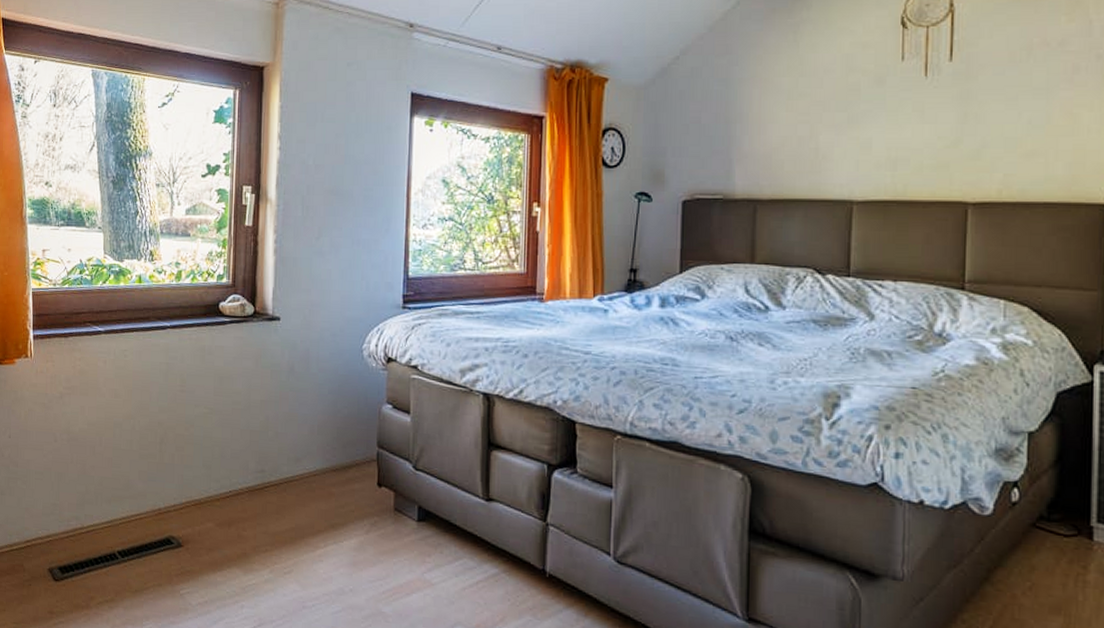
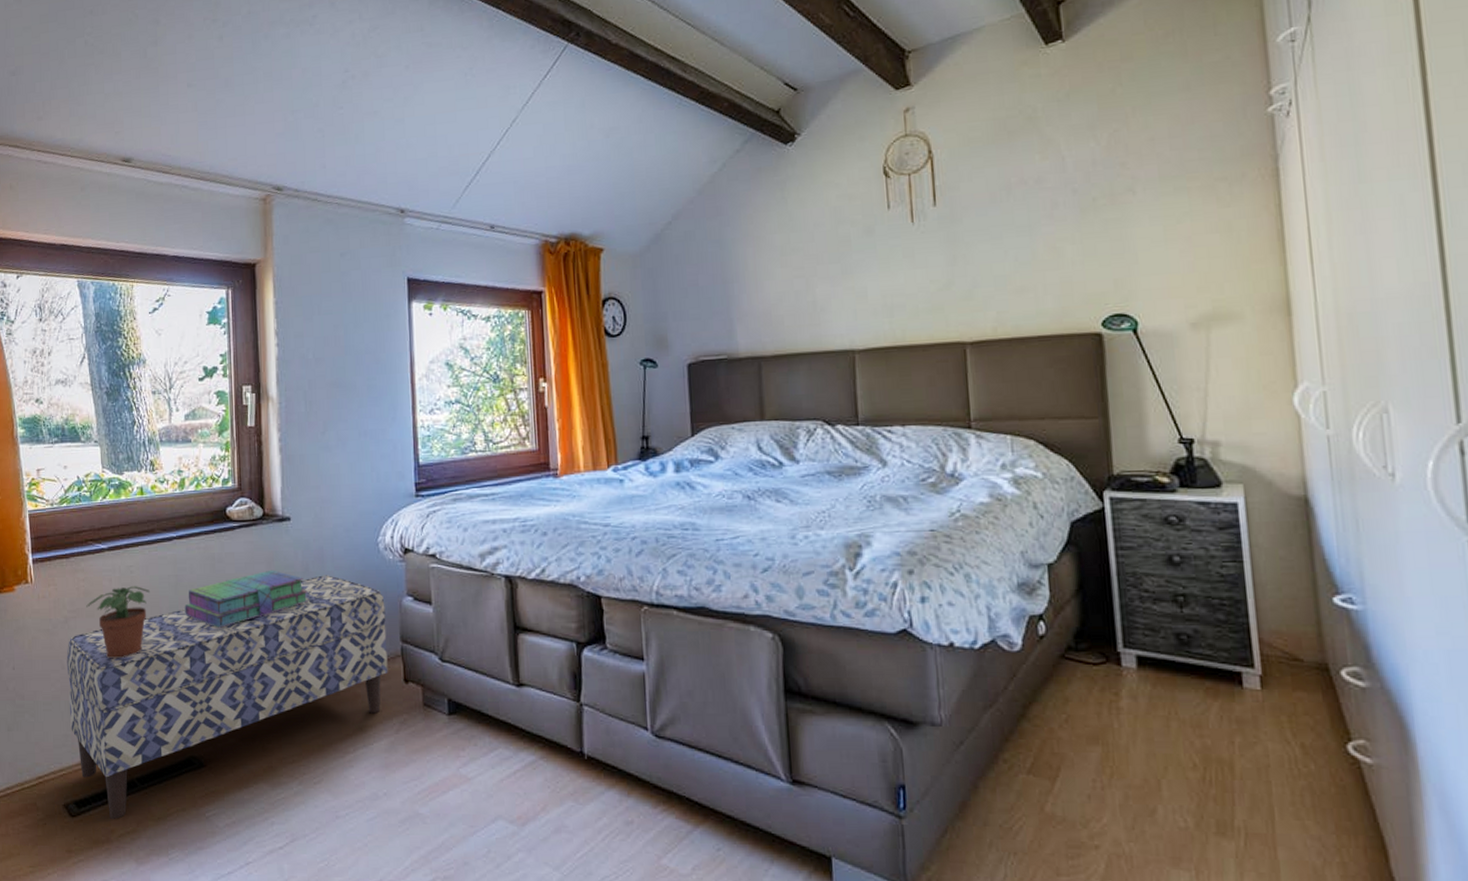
bench: none [59,376,365,588] -> present [66,575,388,820]
potted plant: none [81,369,141,437] -> present [86,586,150,659]
stack of books: none [173,366,292,417] -> present [184,569,308,628]

